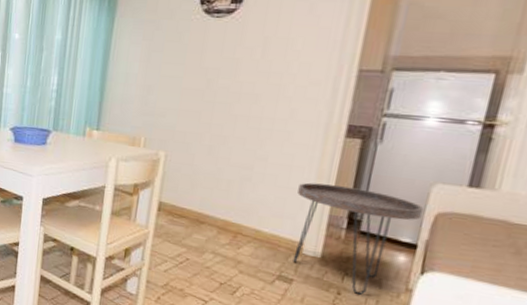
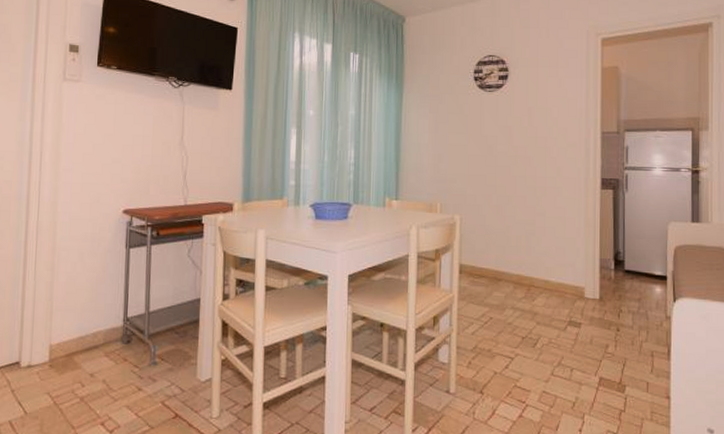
side table: present [293,182,424,295] -> none [573,231,666,328]

